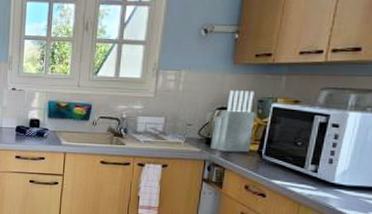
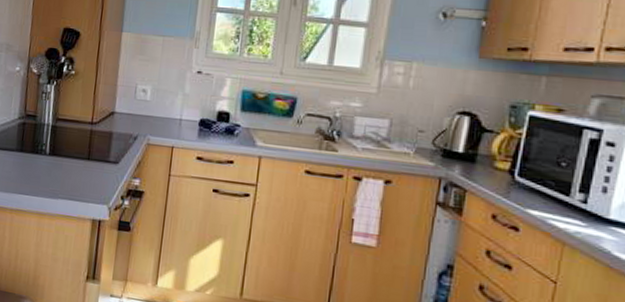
knife block: present [210,90,256,153] -> none [448,91,507,172]

